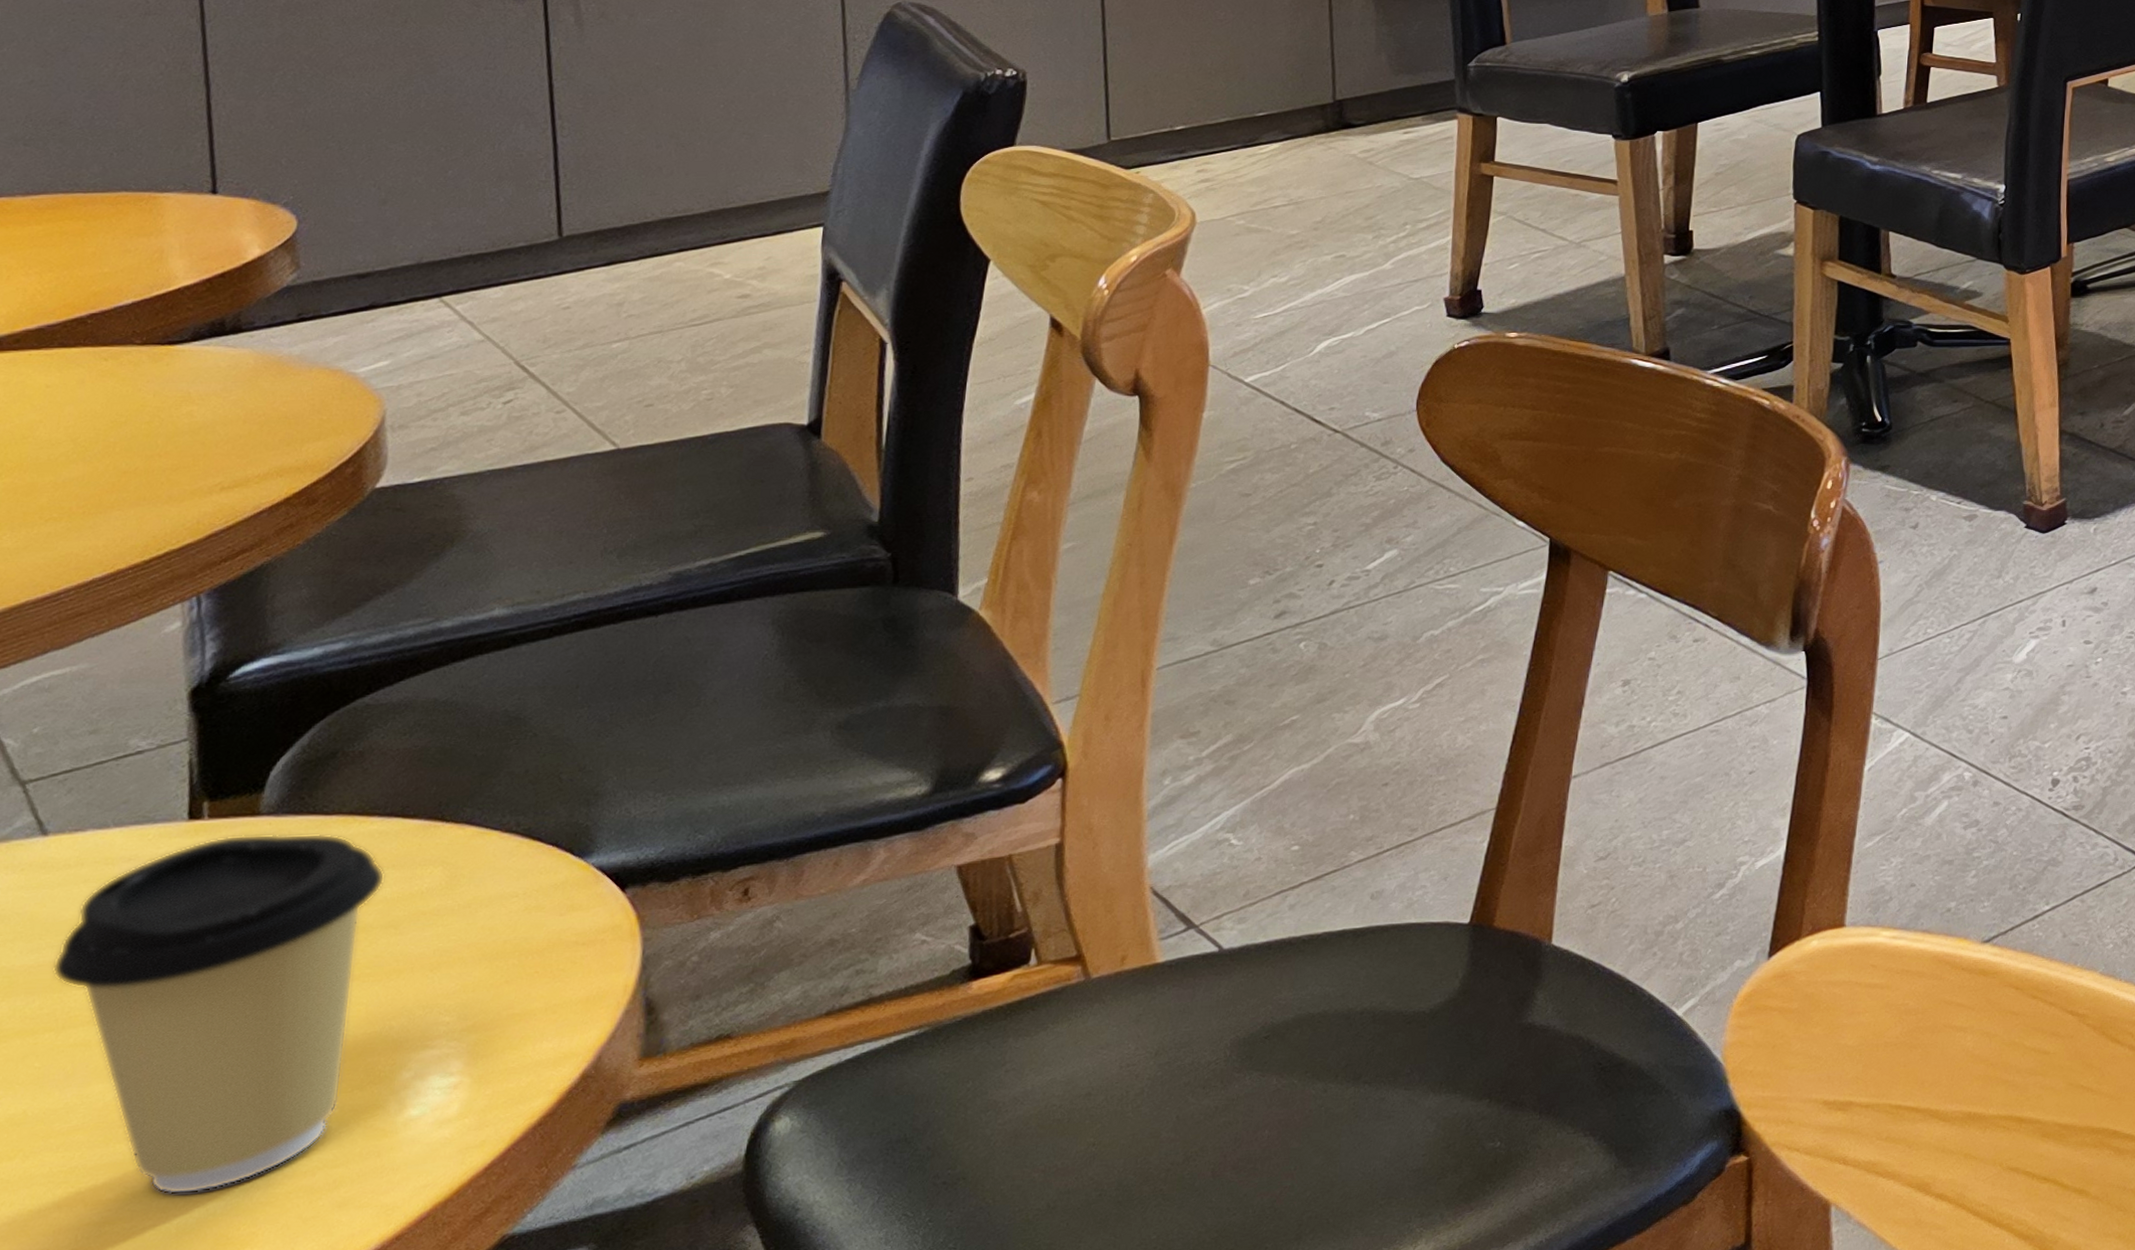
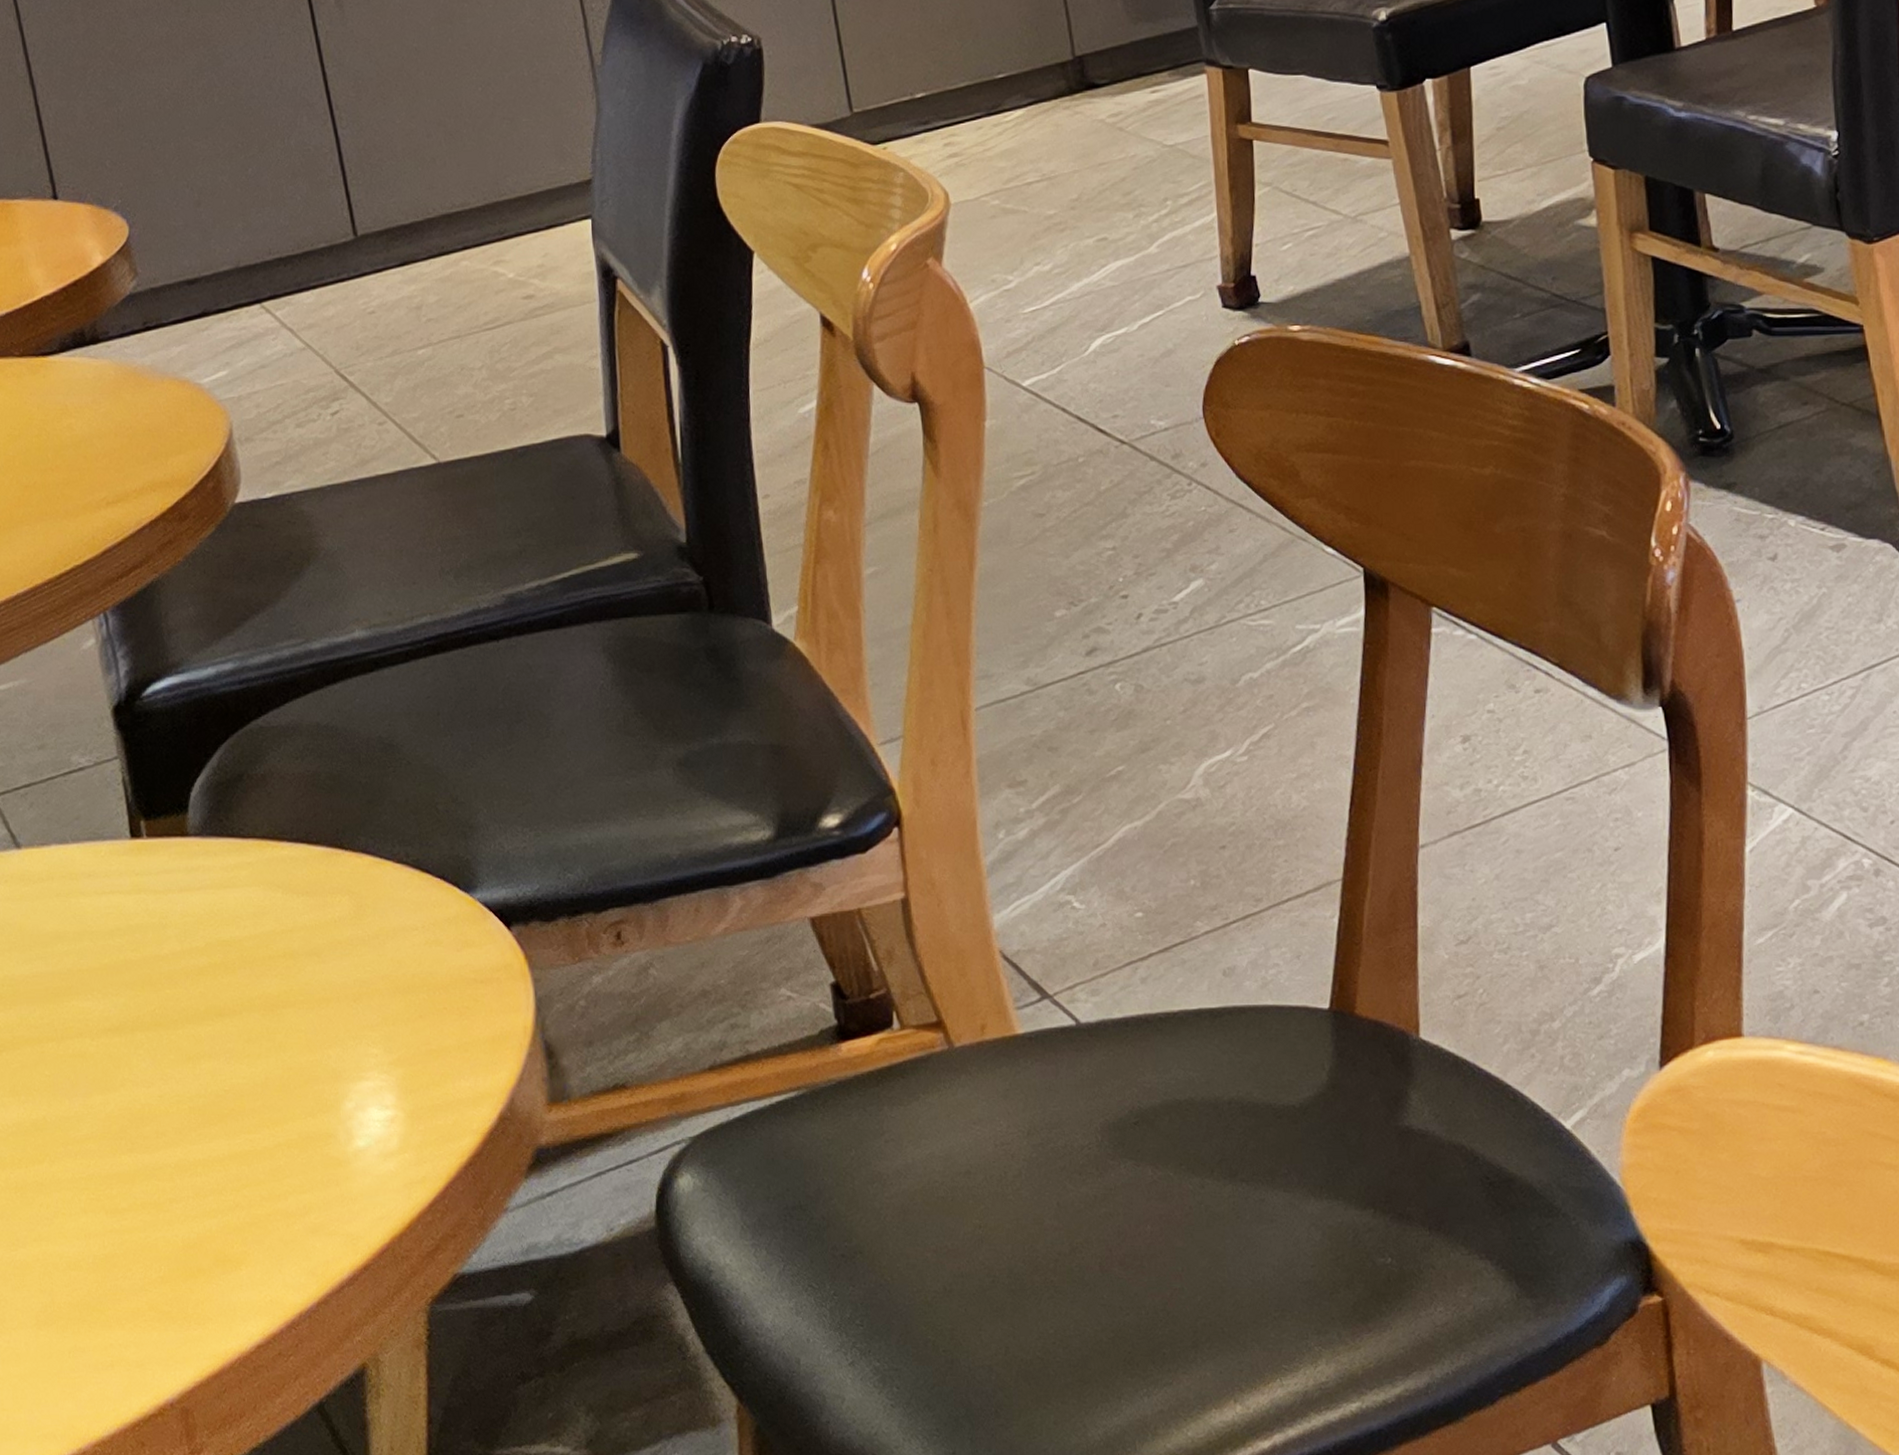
coffee cup: present [52,833,386,1195] -> none [44,855,302,1209]

